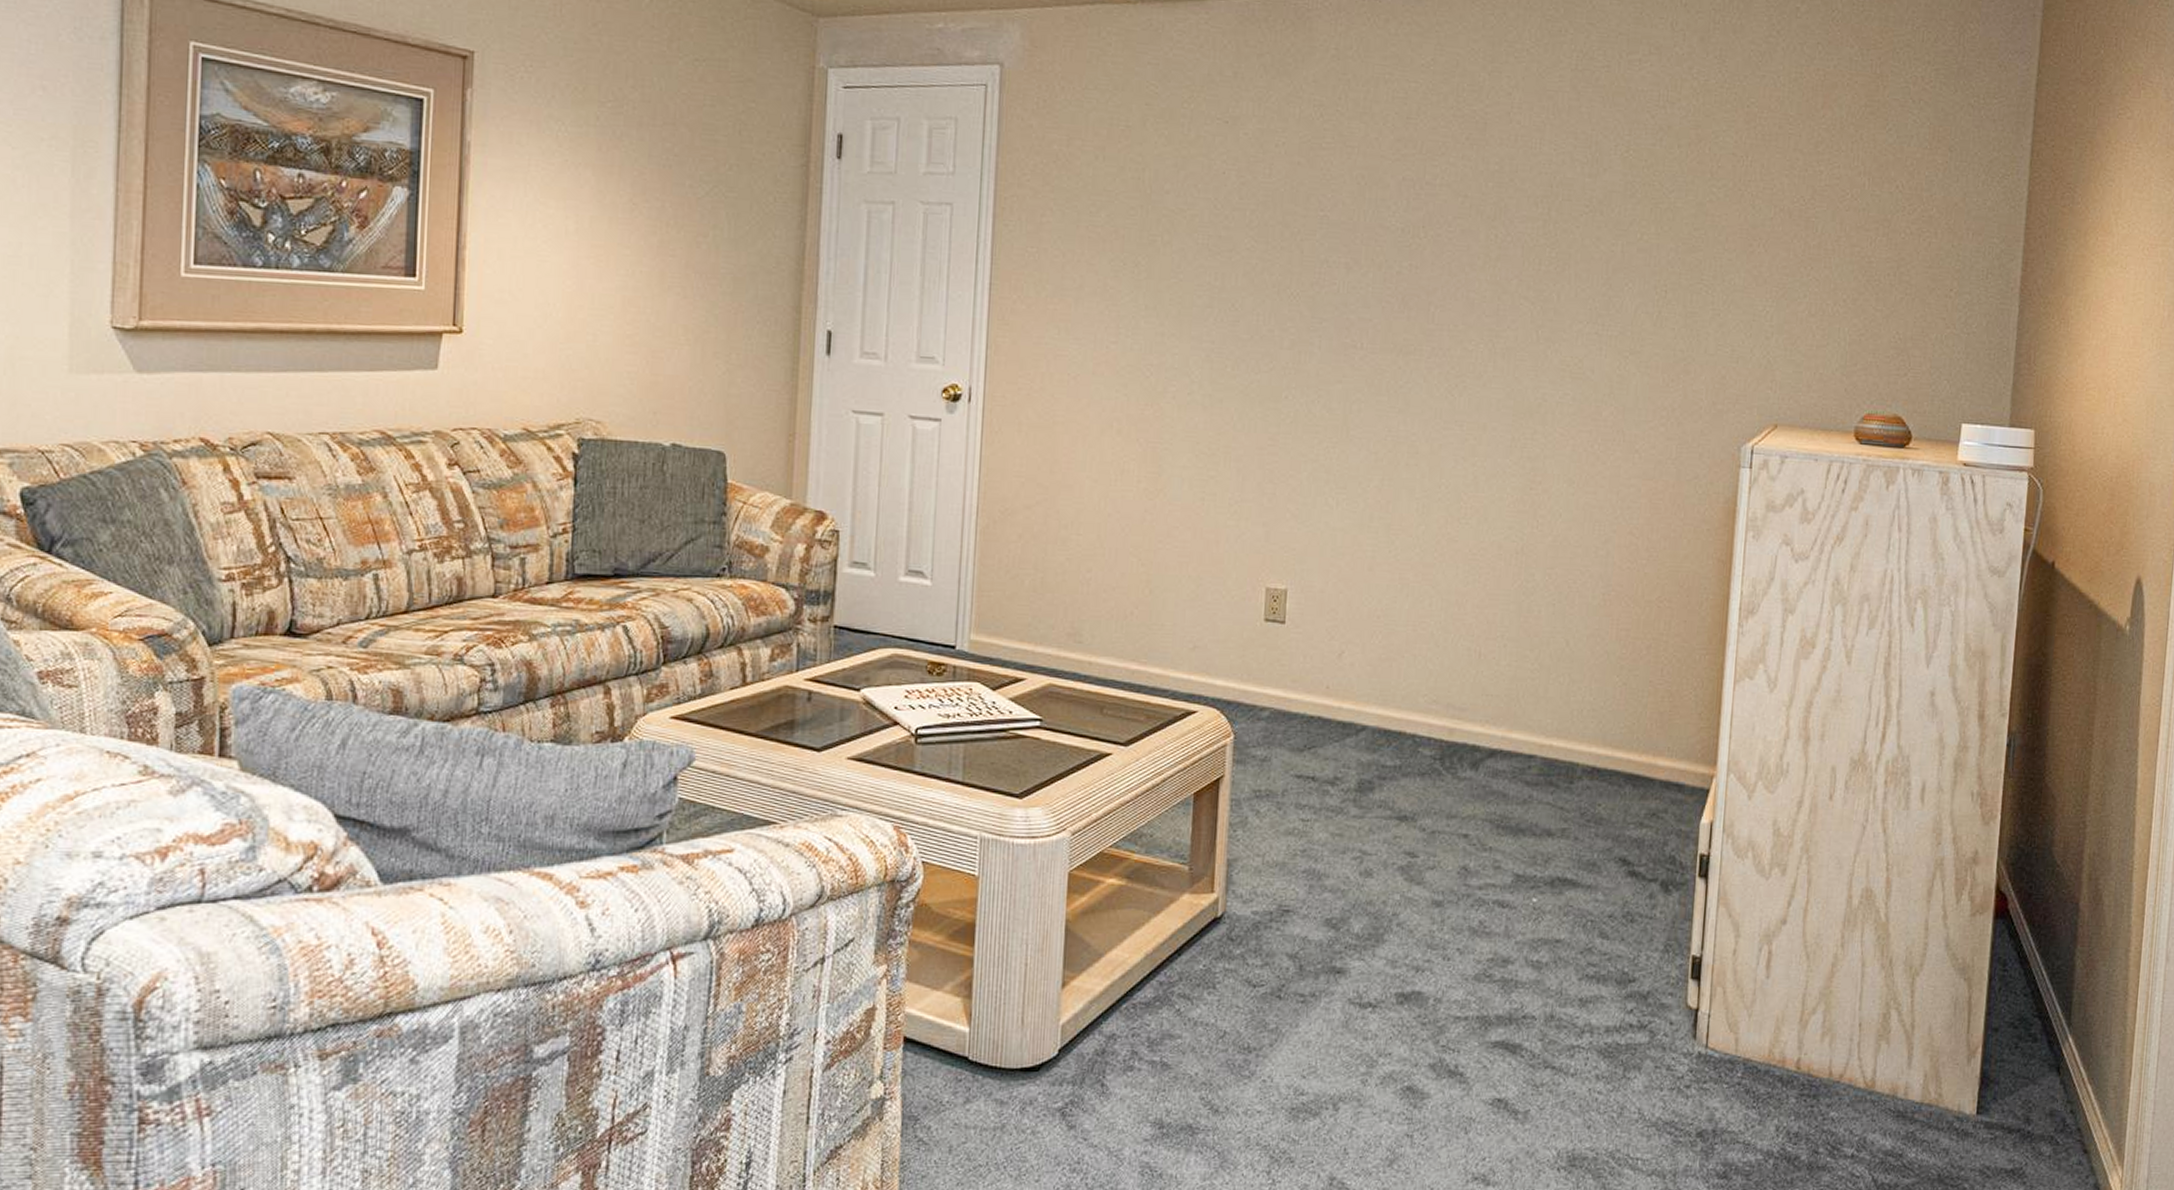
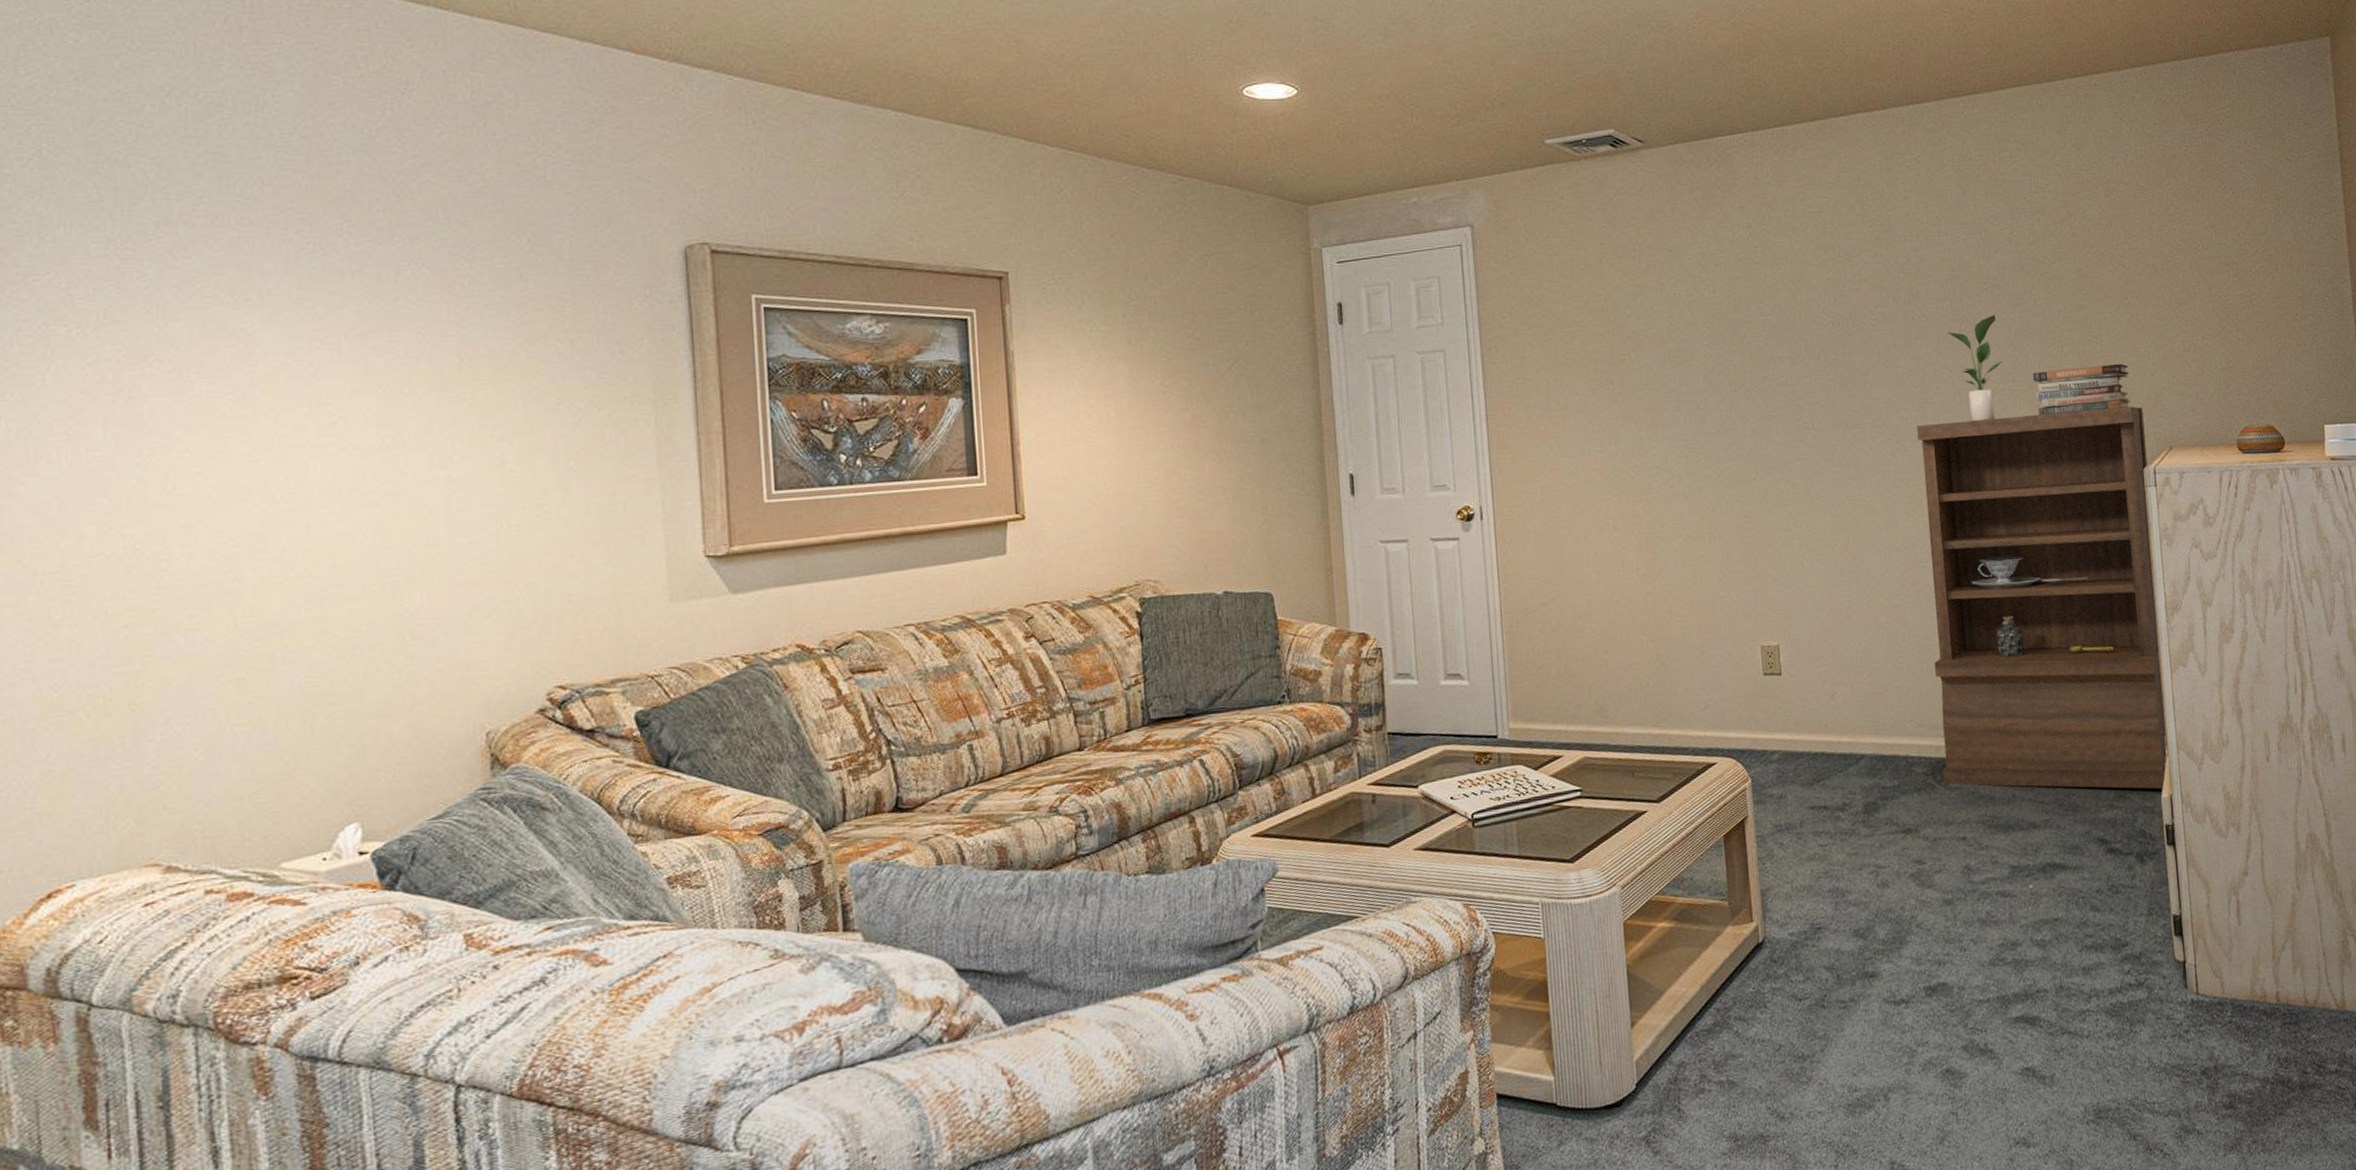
bookshelf: none [1452,361,1750,814] -> present [1917,406,2166,789]
potted plant: none [1535,243,1594,367] -> present [1948,314,2003,422]
book stack: none [1626,317,1741,373] -> present [2033,363,2131,416]

